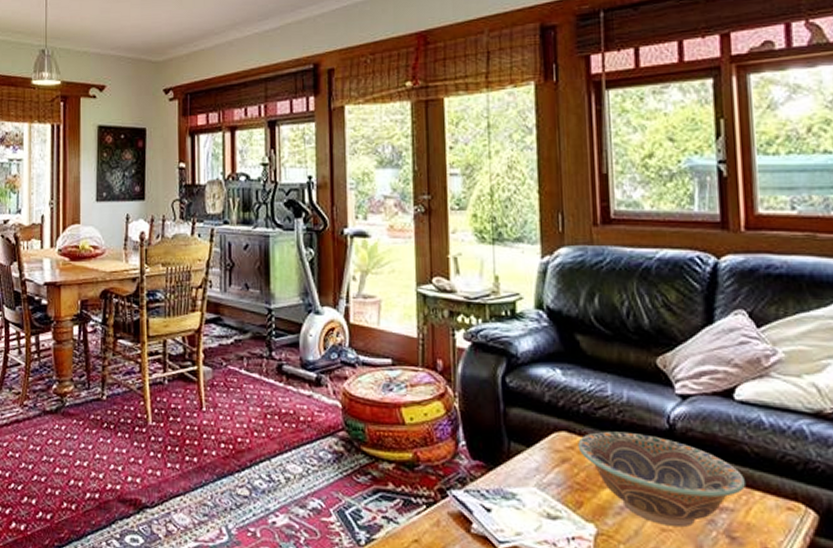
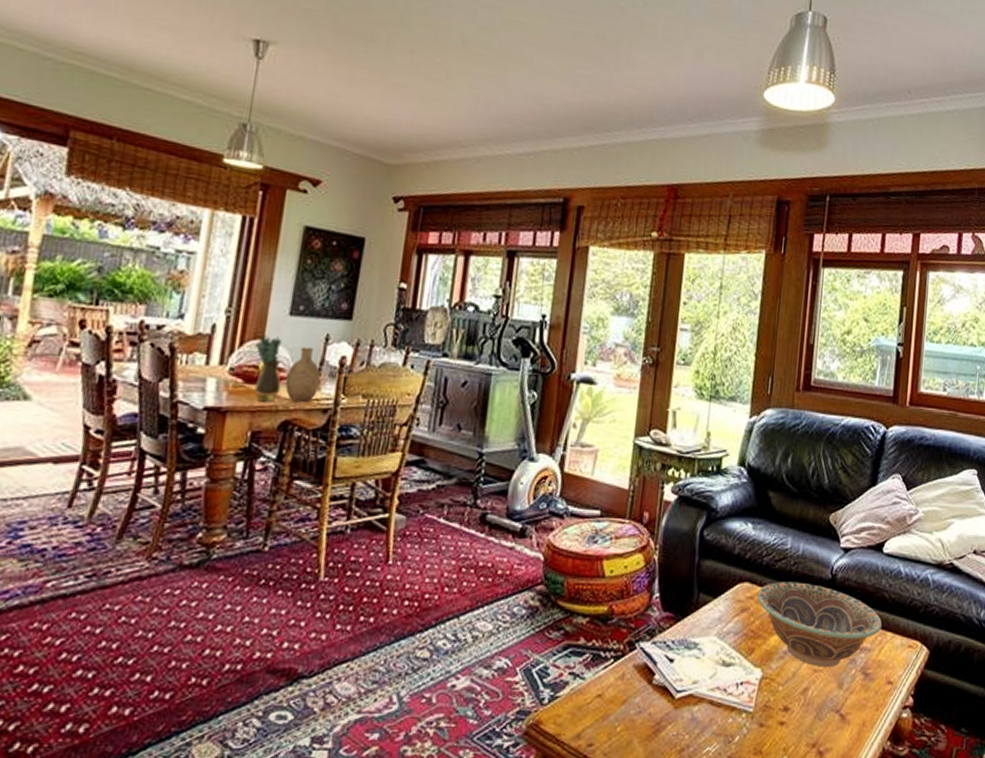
vase: none [74,219,97,275] -> present [254,334,282,402]
decorative vase: none [101,227,127,274] -> present [285,347,321,403]

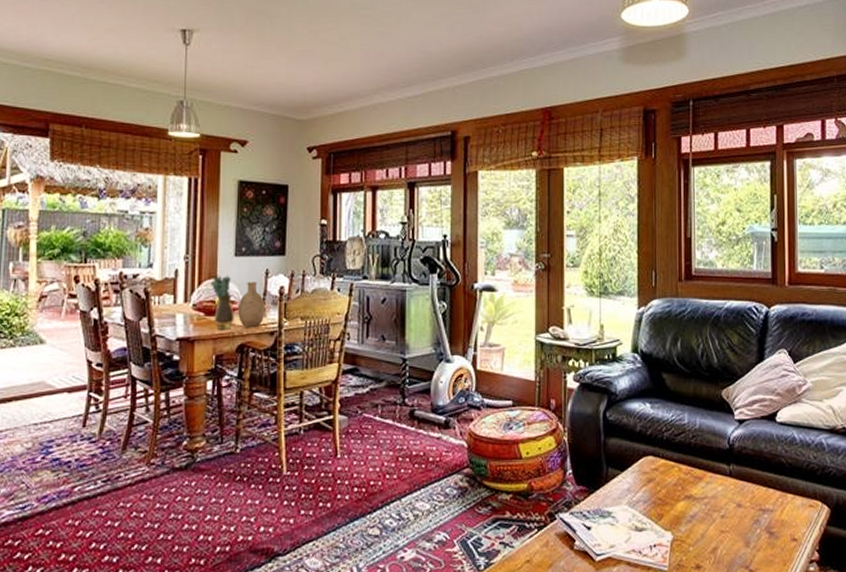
decorative bowl: present [757,581,883,668] -> none [661,453,782,529]

